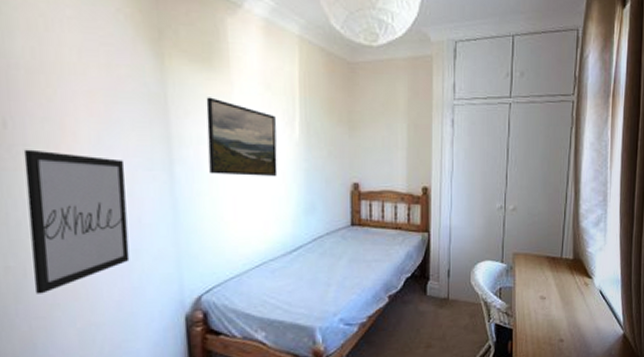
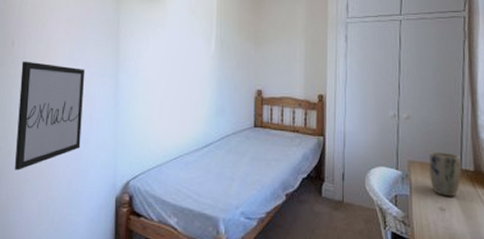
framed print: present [206,97,278,177] -> none [144,21,197,84]
plant pot: none [533,242,562,286] -> present [429,152,461,197]

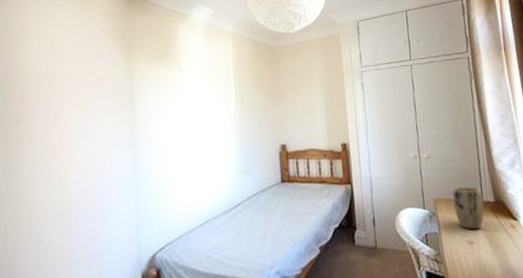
wall art: present [14,61,86,170] -> none [24,138,100,258]

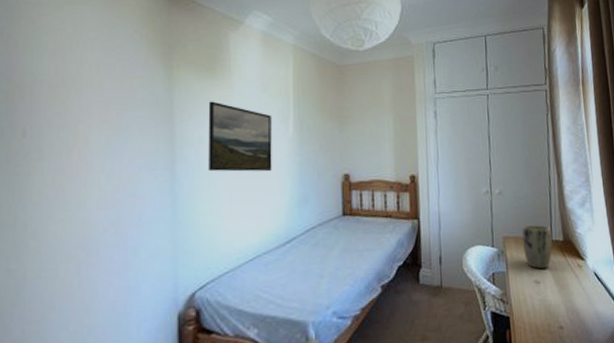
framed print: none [162,85,218,147] -> present [208,101,272,172]

